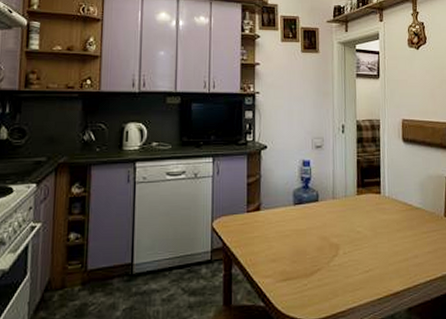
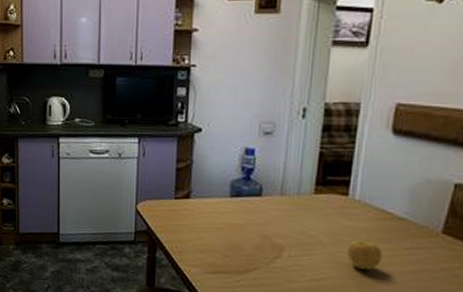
apple: none [385,231,410,255] -> present [346,240,383,270]

